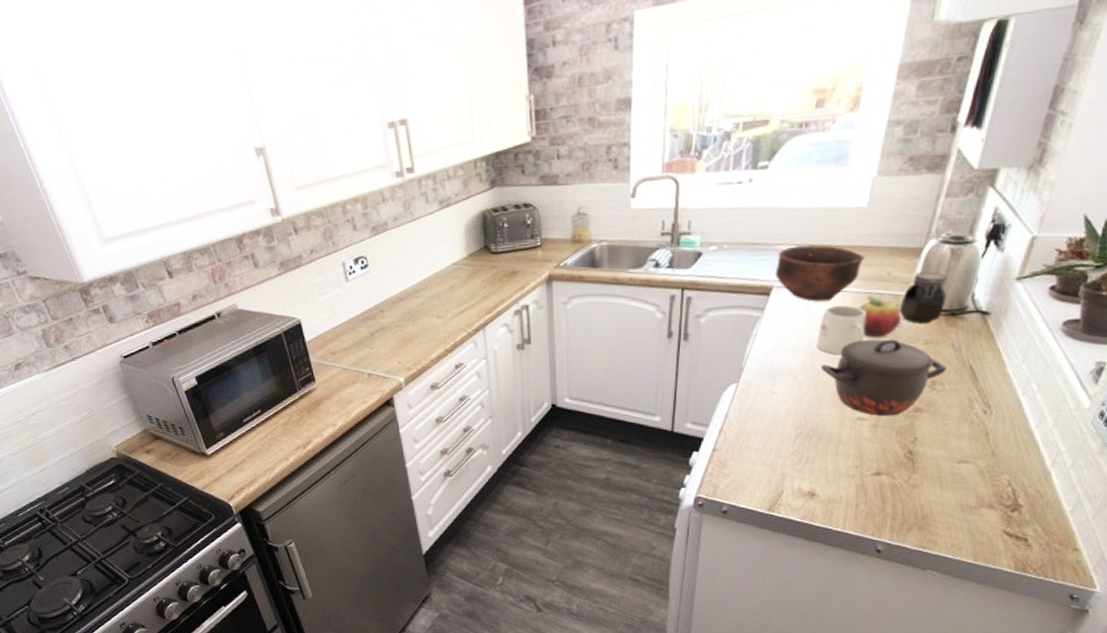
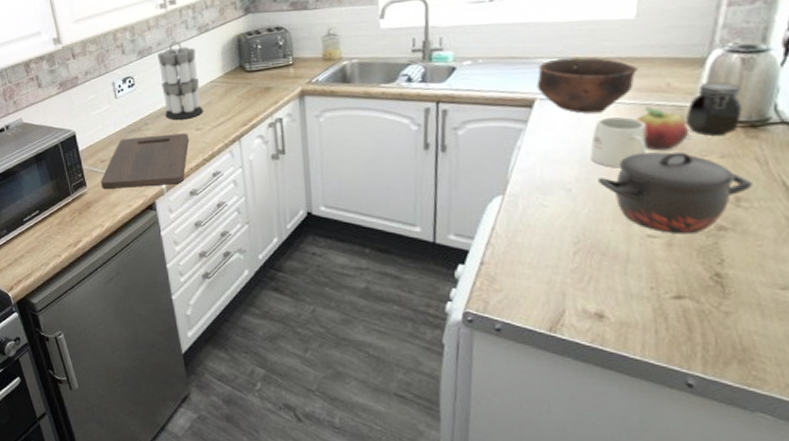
cutting board: none [331,321,429,384] -> present [100,133,189,189]
spice rack: none [394,216,445,307] -> present [157,41,203,120]

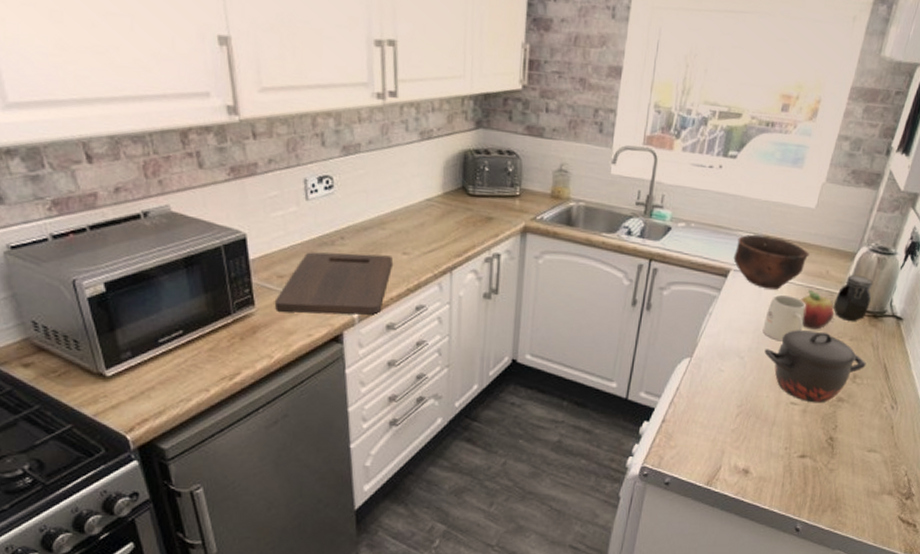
spice rack: present [157,41,203,120] -> none [366,143,414,240]

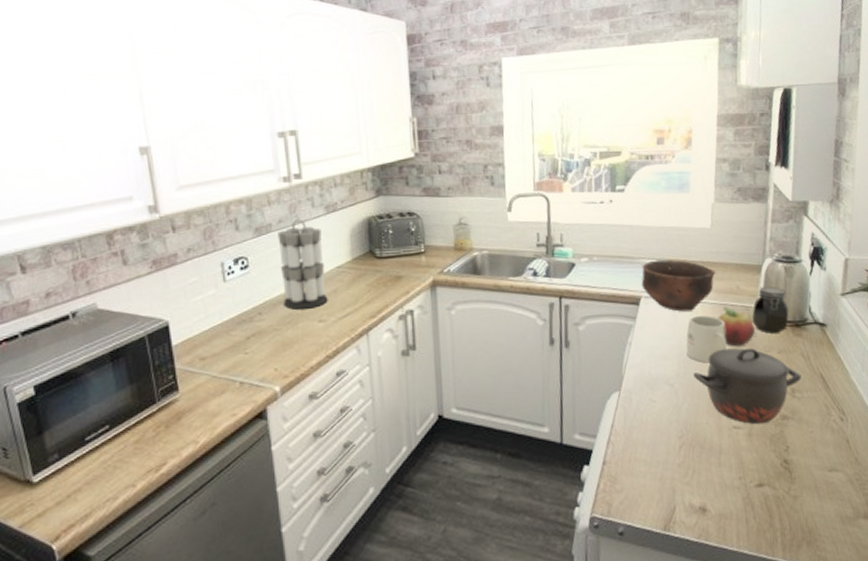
cutting board: present [274,252,393,315] -> none [197,325,310,394]
spice rack: none [366,143,414,240] -> present [278,220,328,310]

